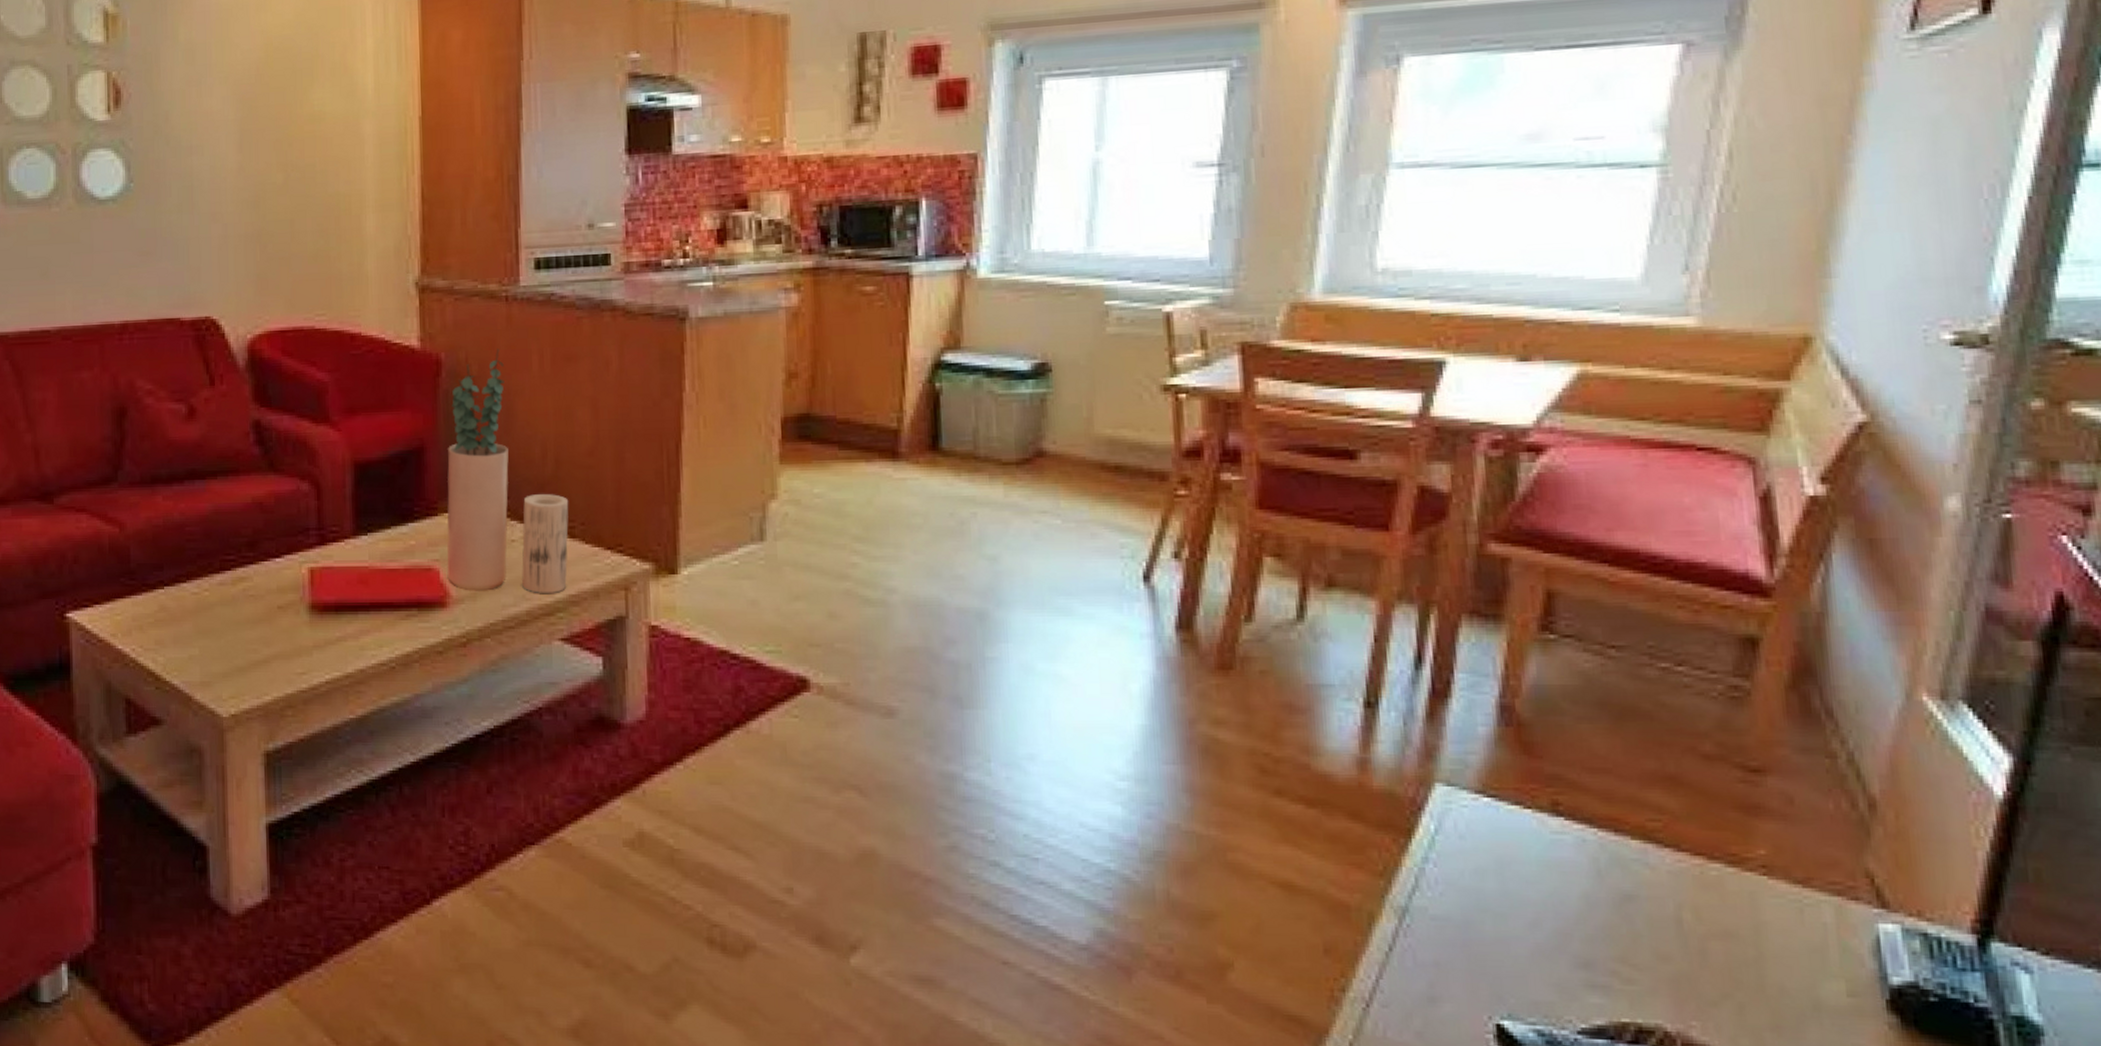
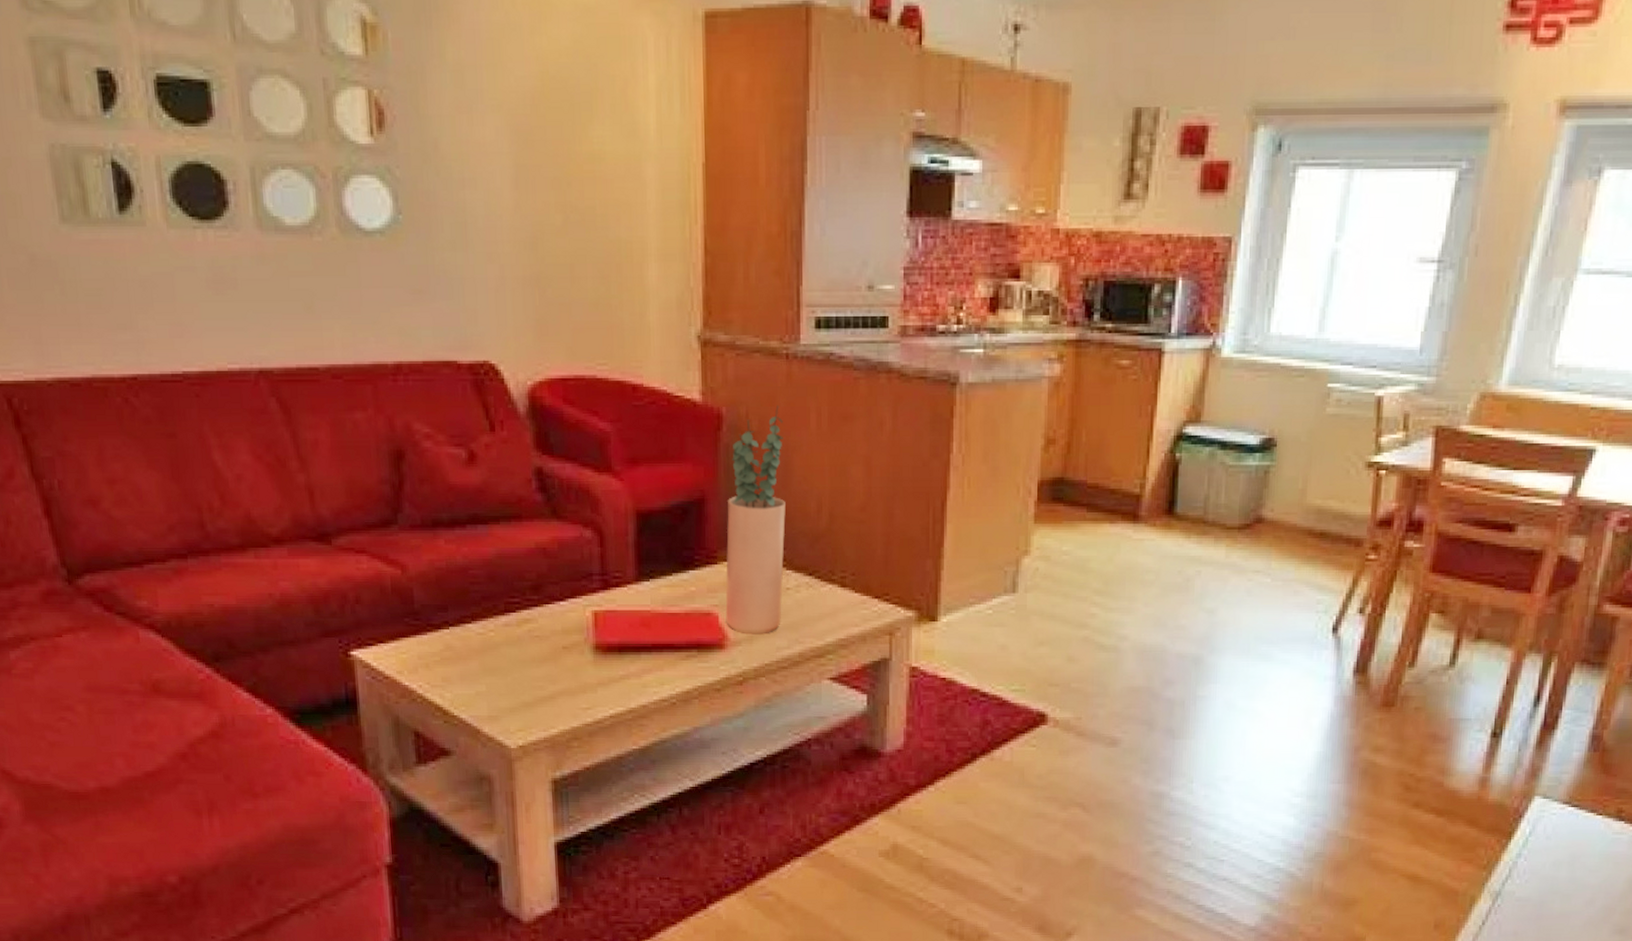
candle: present [522,494,569,593] -> none [795,546,841,637]

